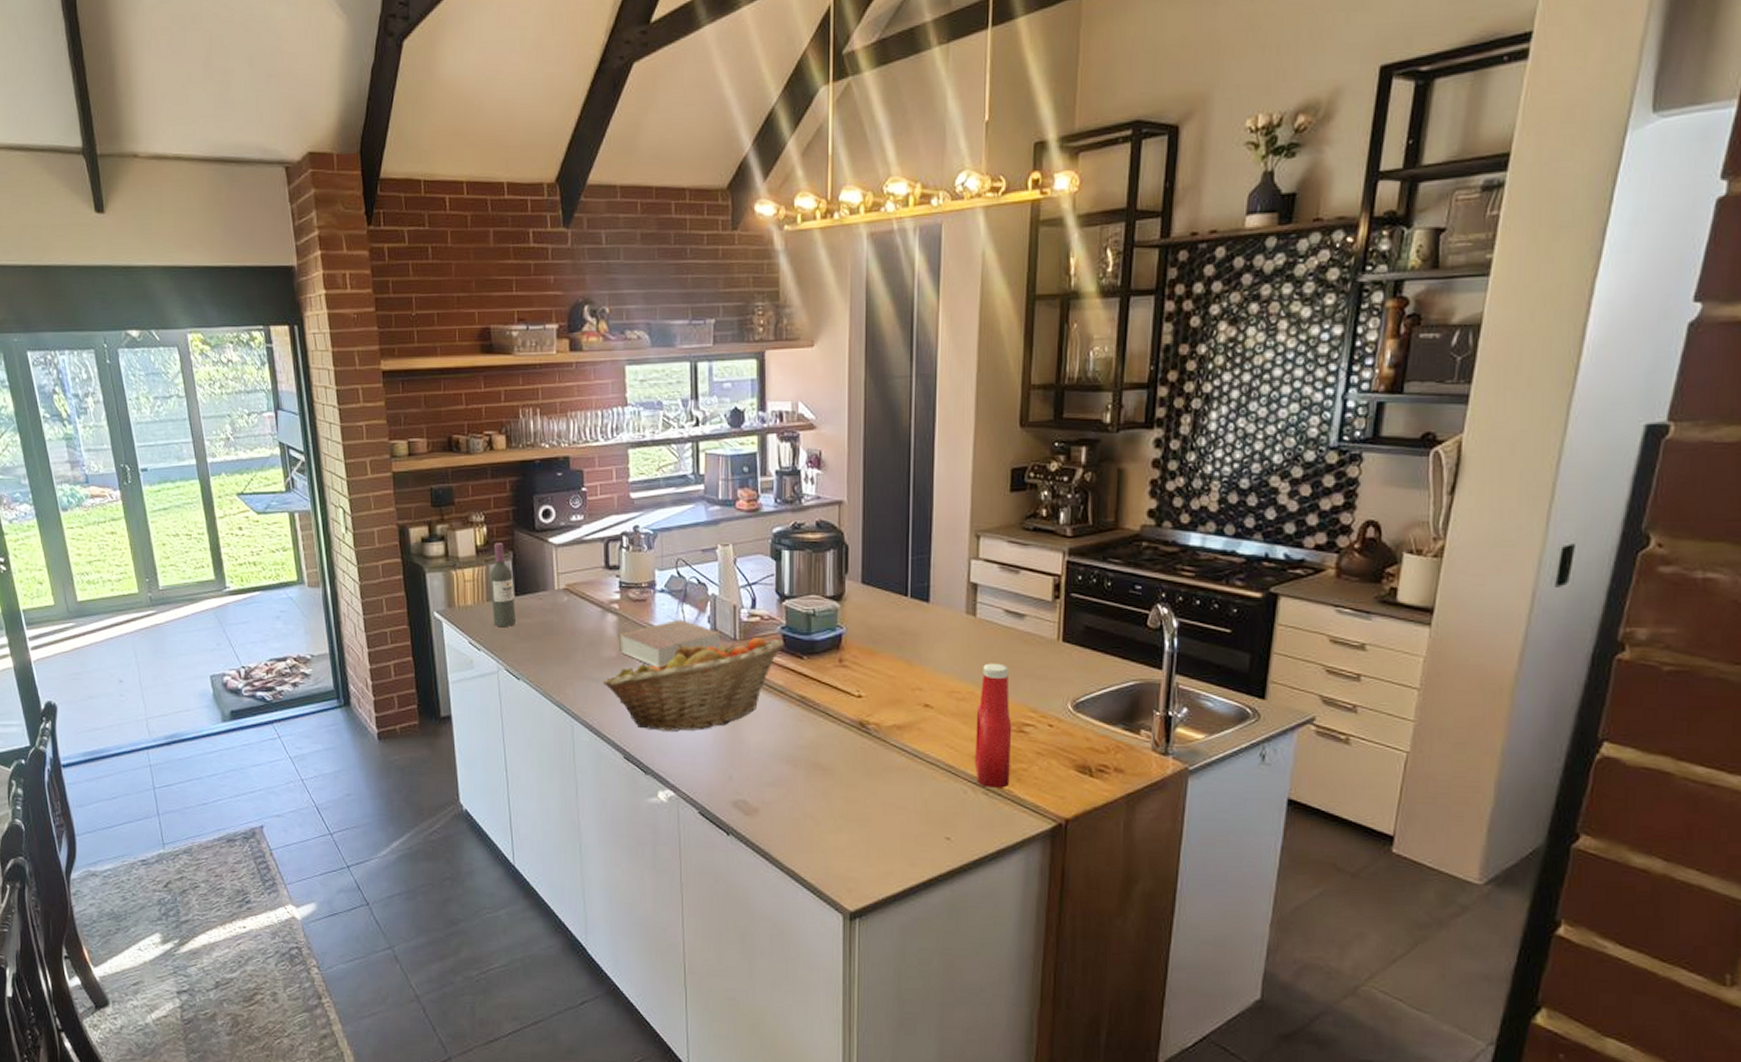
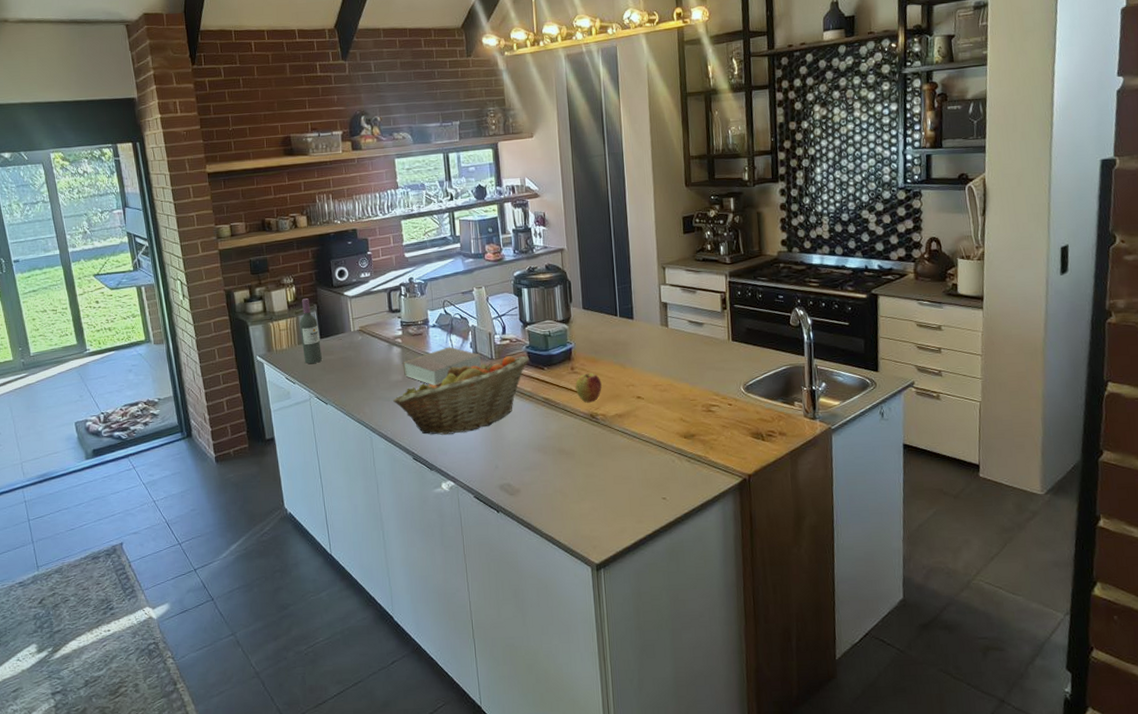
apple: none [843,668,878,707] -> present [575,373,602,403]
ketchup bottle: present [975,663,1012,788] -> none [675,361,705,456]

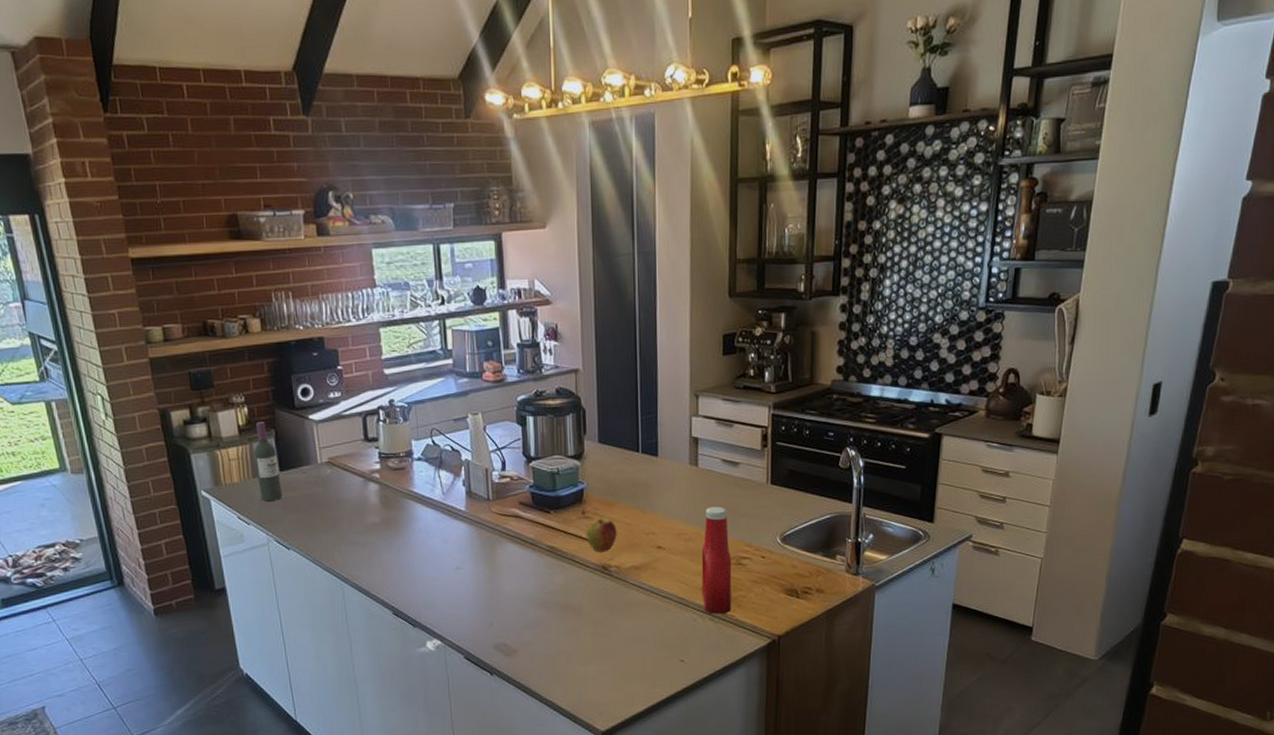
fruit basket: present [392,356,529,435] -> none [368,497,533,587]
book: present [402,346,481,385] -> none [380,484,476,529]
ketchup bottle: none [675,361,705,456] -> present [701,506,732,614]

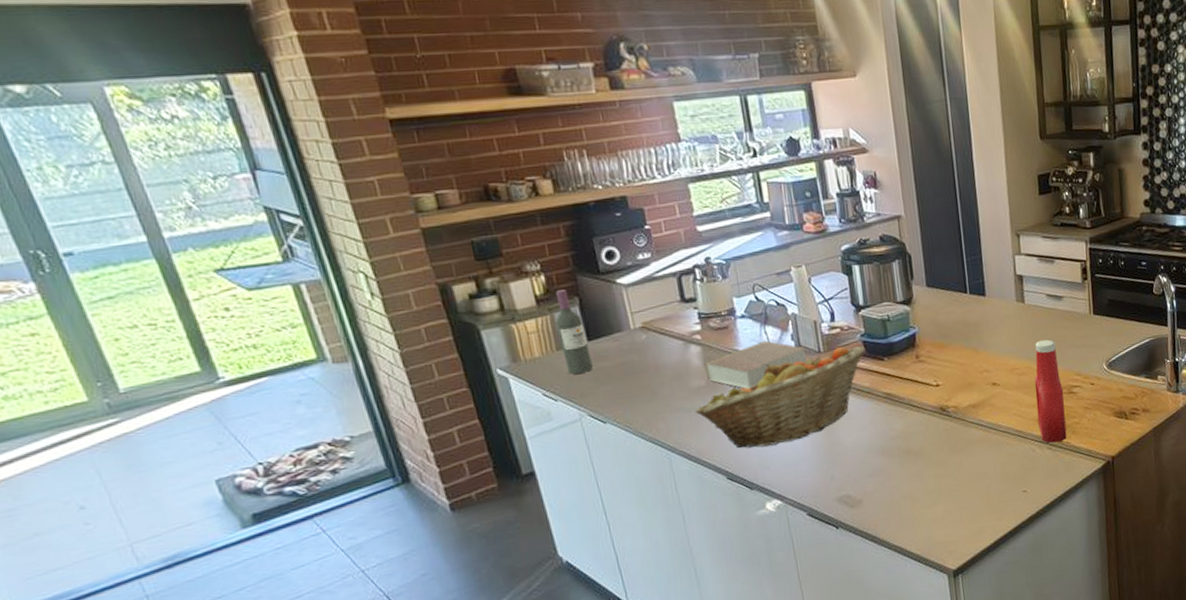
fruit basket: none [368,497,533,587] -> present [694,346,865,448]
book: none [380,484,476,529] -> present [704,340,807,389]
apple: present [586,518,617,553] -> none [921,360,952,395]

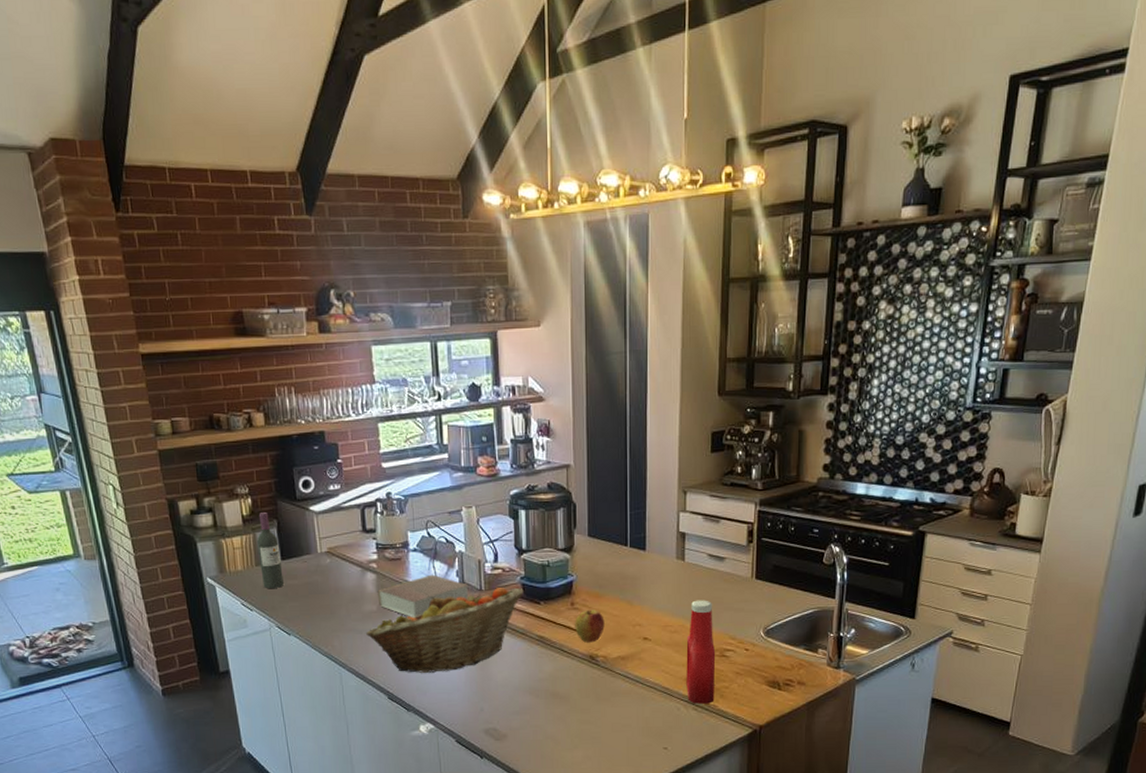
apple: none [921,360,952,395] -> present [575,609,605,643]

